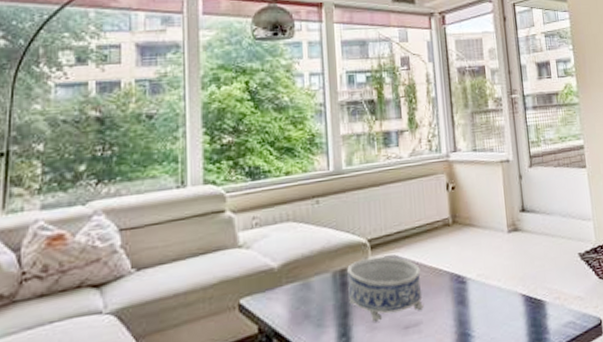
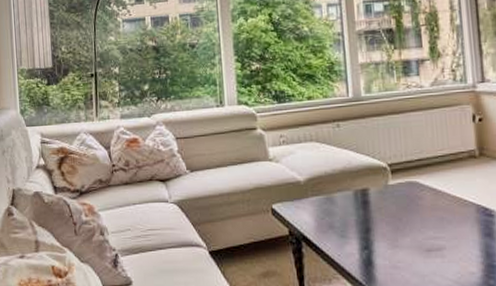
decorative bowl: present [347,256,423,322] -> none [368,181,447,241]

